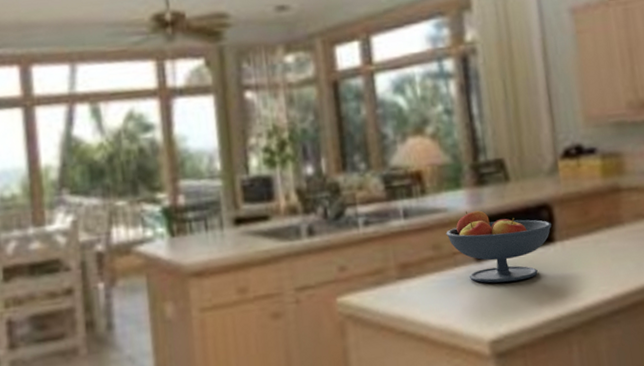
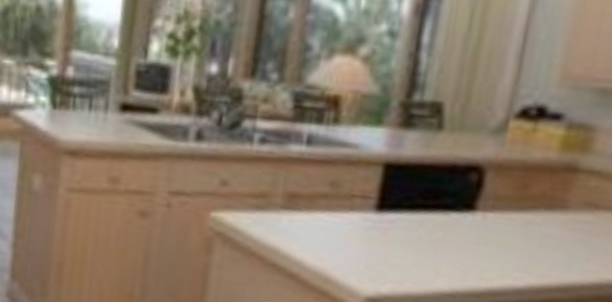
fruit bowl: present [446,210,552,283] -> none [349,152,478,243]

